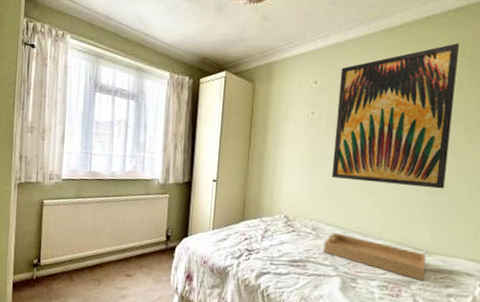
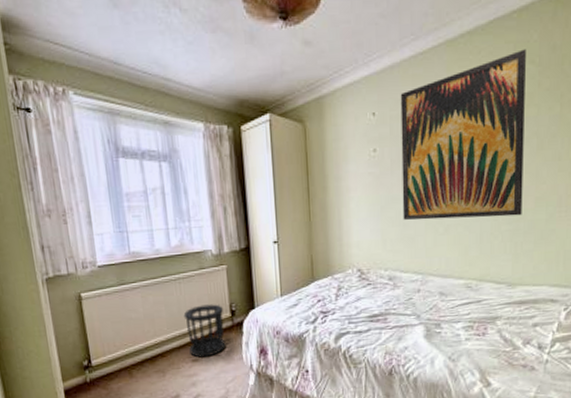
wastebasket: none [125,226,161,274] -> present [183,304,226,358]
serving tray: present [323,233,427,282] -> none [403,279,510,316]

